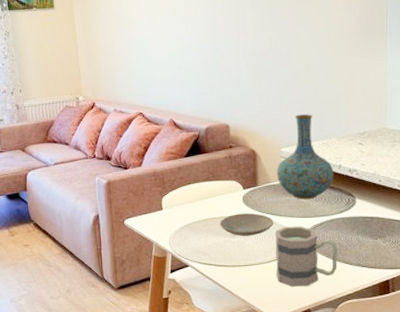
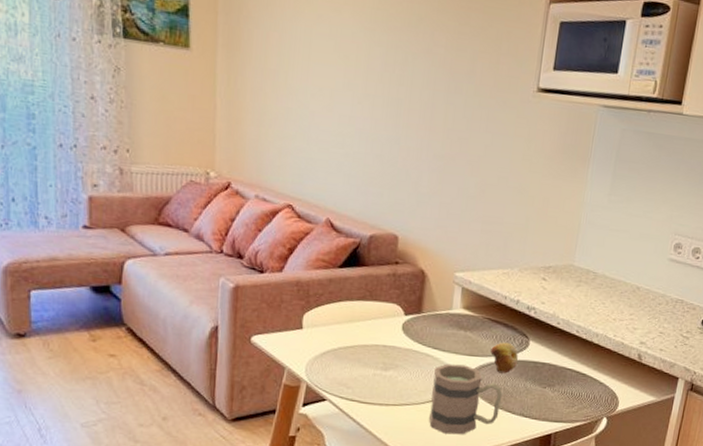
plate: present [220,213,274,236] -> none [371,343,435,371]
vase: present [277,114,334,200] -> none [446,235,511,336]
fruit: none [322,202,347,230] -> present [490,342,518,374]

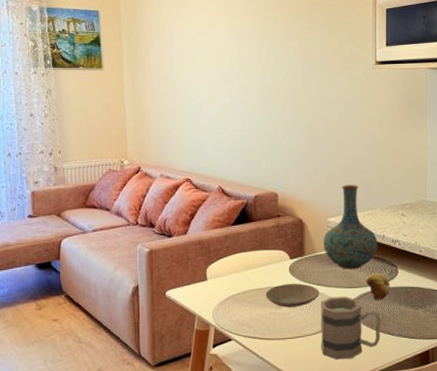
plate: none [371,343,435,371] -> present [265,284,320,307]
vase: none [446,235,511,336] -> present [324,185,378,270]

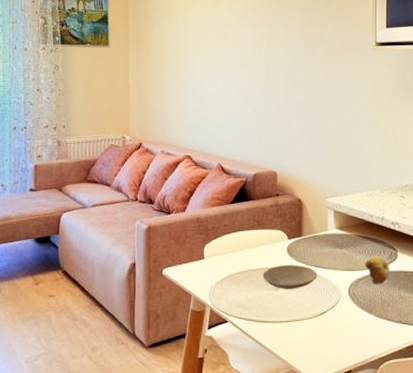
mug: present [320,296,381,360] -> none [317,279,380,346]
vase: present [324,185,378,270] -> none [322,165,377,252]

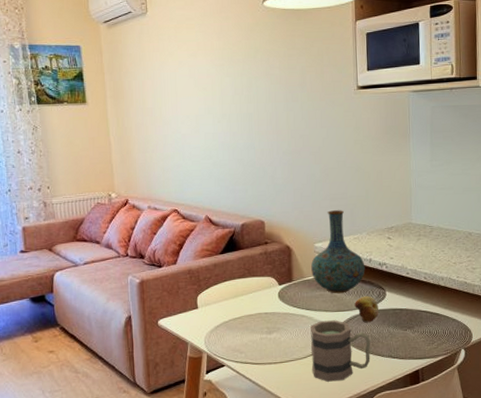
plate: present [262,265,317,289] -> none [256,309,309,333]
mug: none [317,279,380,346] -> present [309,320,371,382]
vase: none [322,165,377,252] -> present [311,210,365,294]

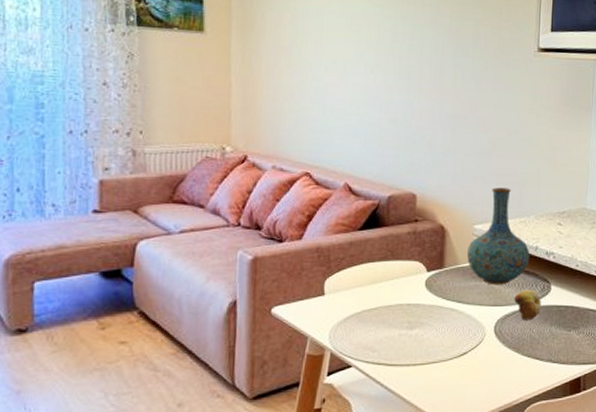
mug: present [309,320,371,382] -> none [457,316,529,389]

